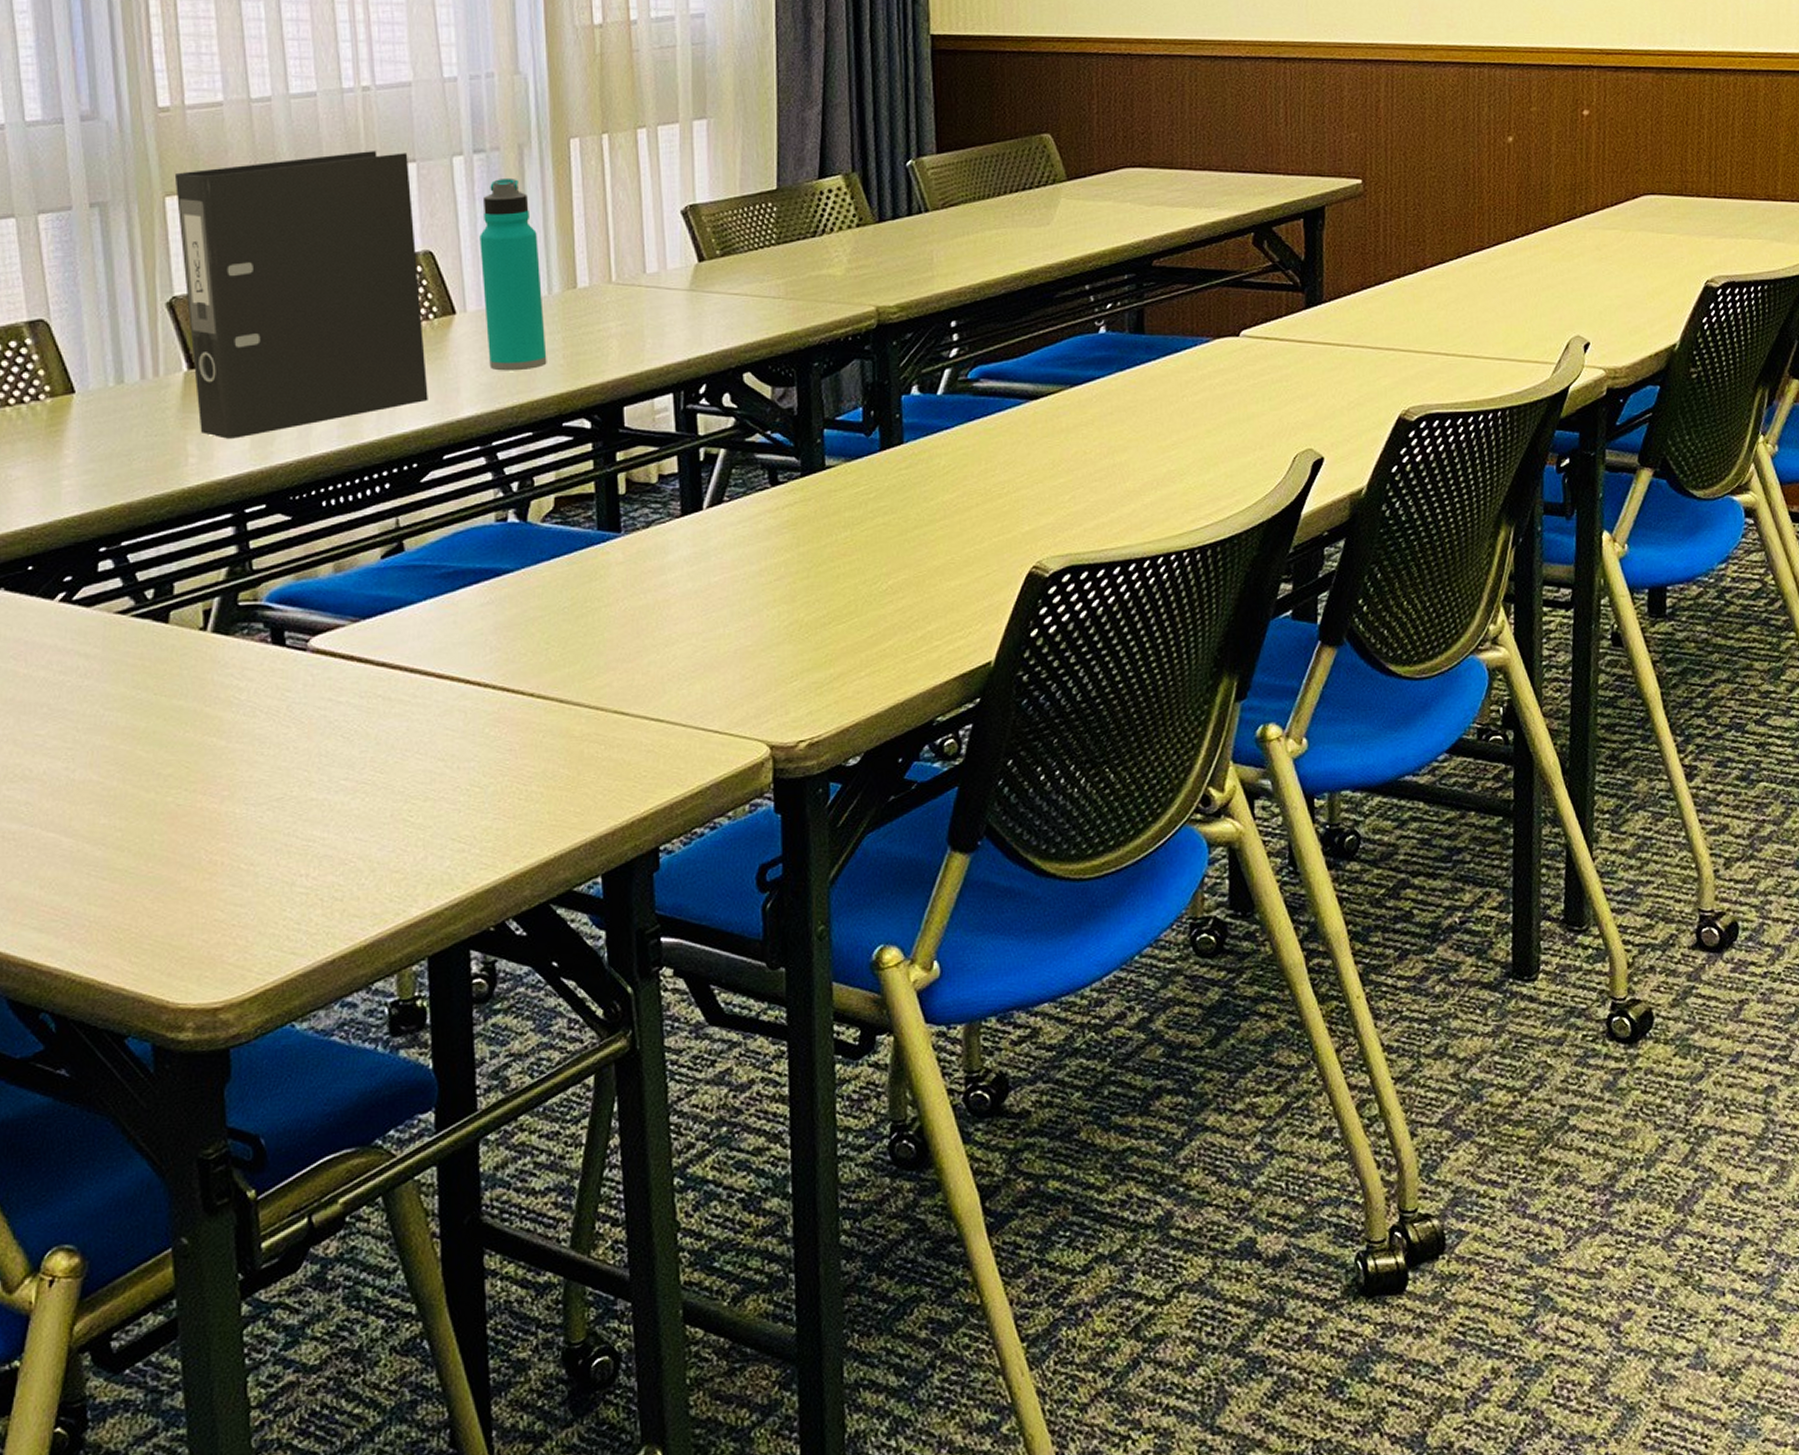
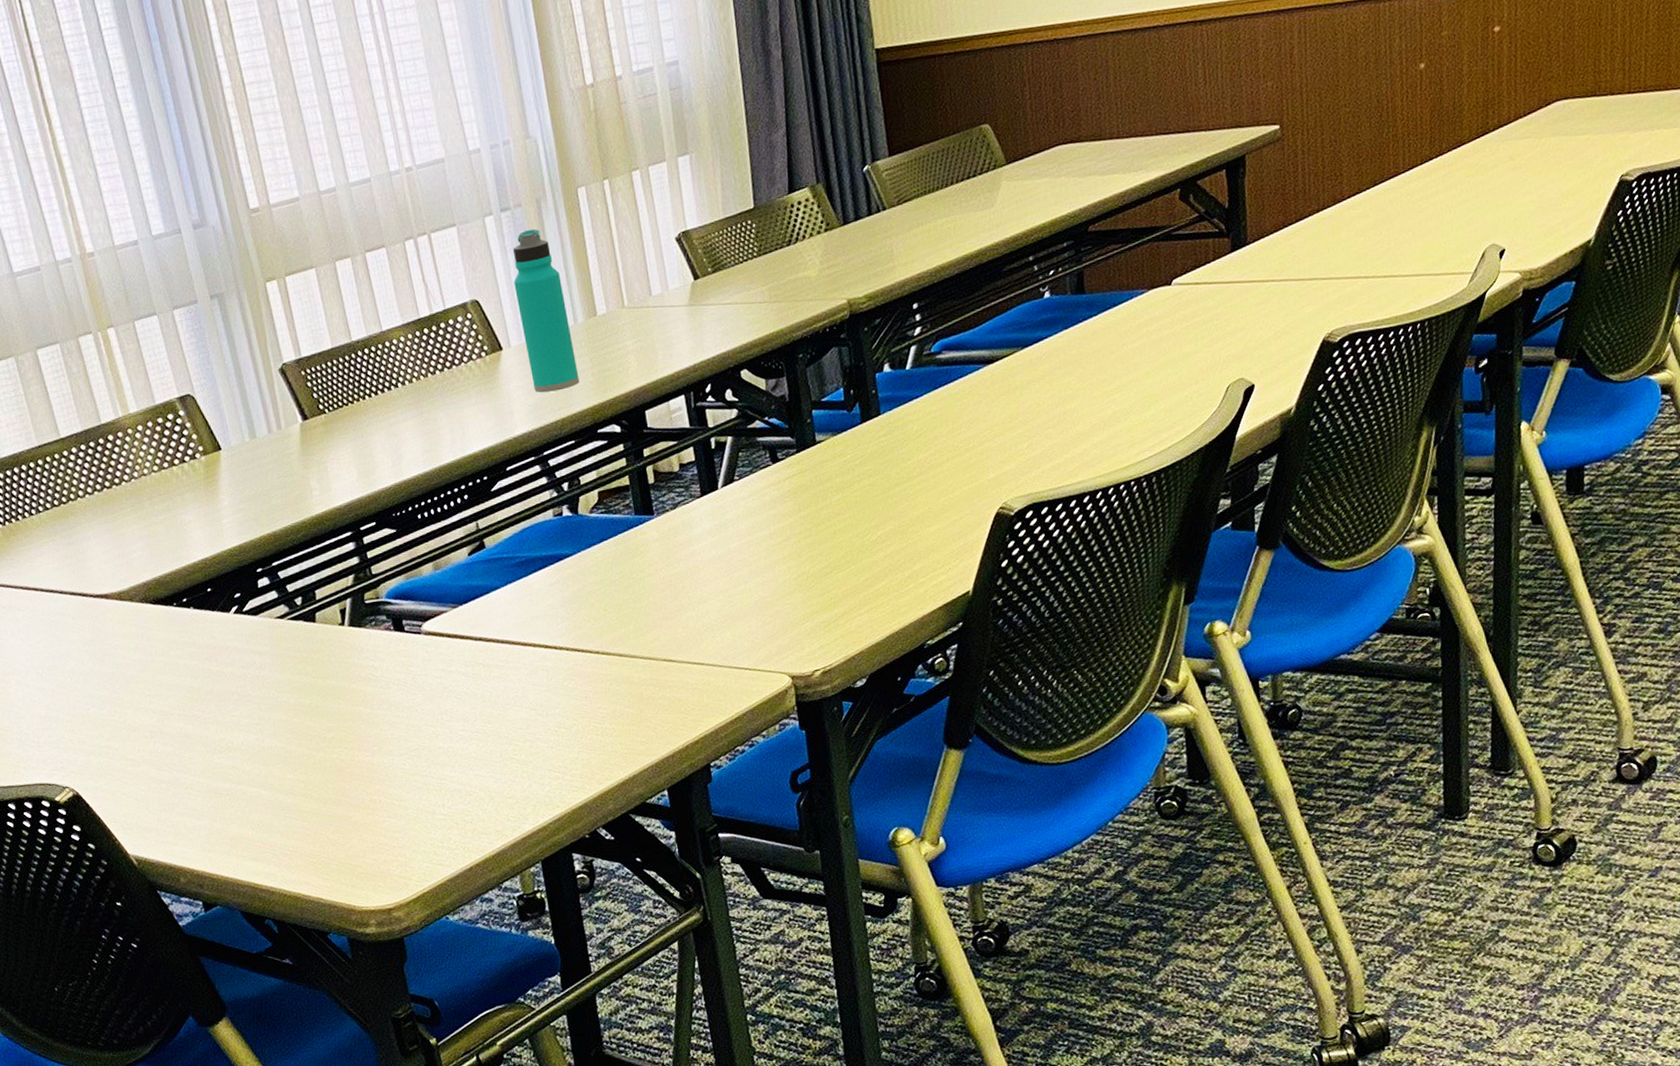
binder: present [174,151,428,439] -> none [270,219,489,473]

